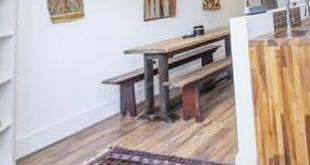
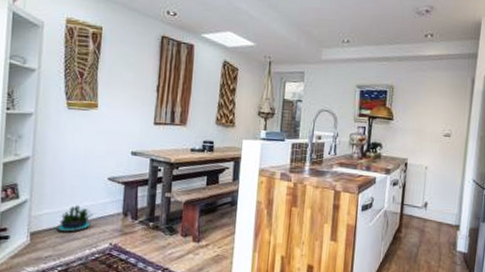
potted plant: none [47,117,88,149] -> present [56,205,93,232]

